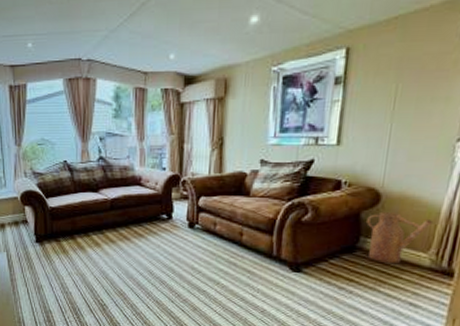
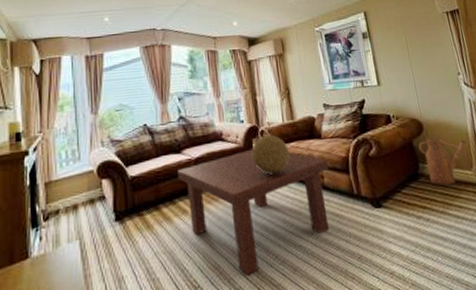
coffee table: none [94,197,251,305] -> present [178,149,330,276]
decorative sphere: none [168,185,210,224] -> present [251,134,290,175]

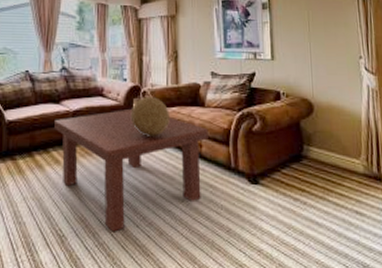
watering can: present [418,138,466,186] -> none [306,121,357,172]

